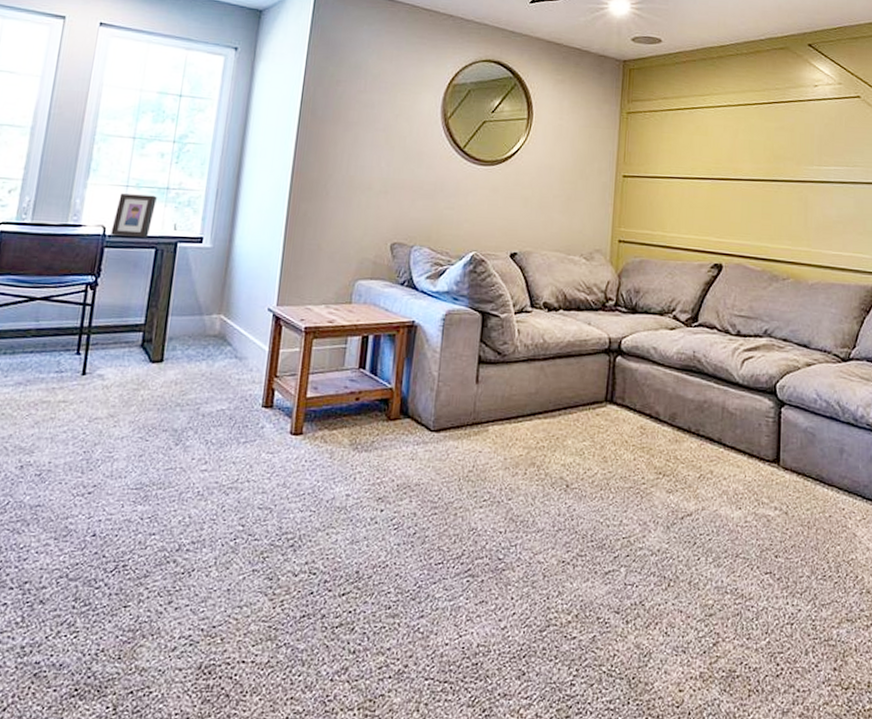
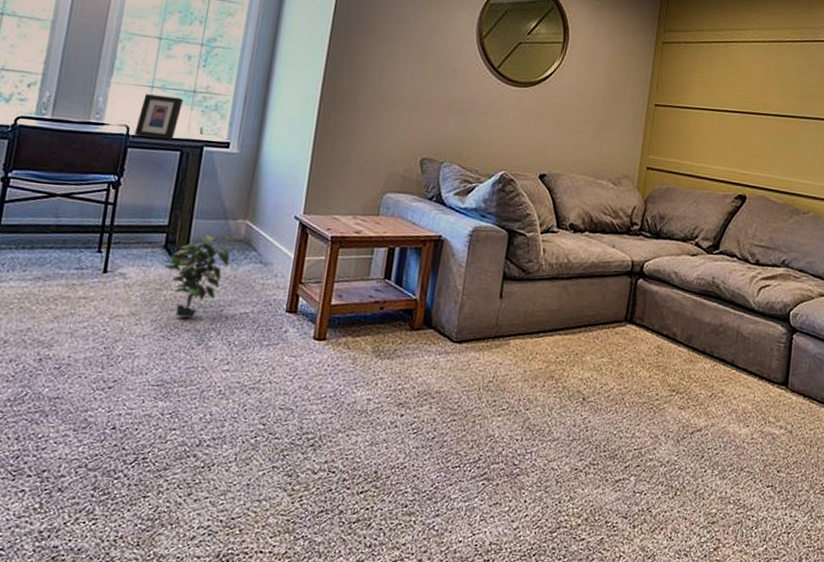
potted plant: none [140,331,212,417] -> present [163,235,237,317]

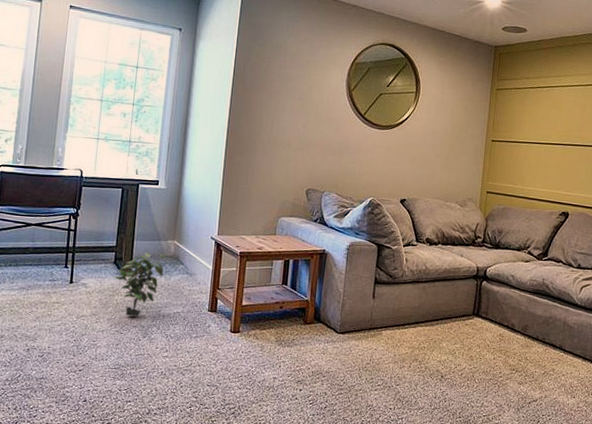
picture frame: present [134,94,183,141] -> none [87,144,122,181]

